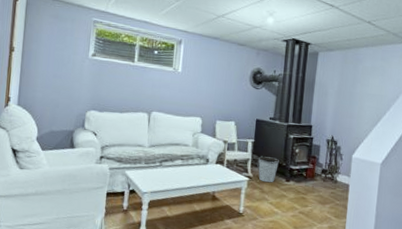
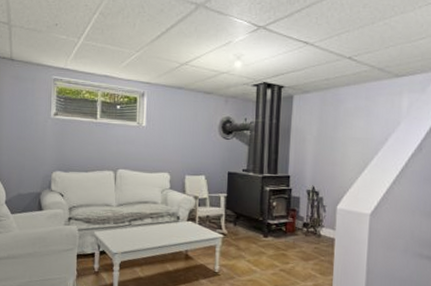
bucket: present [257,155,279,183] -> none [231,210,255,239]

